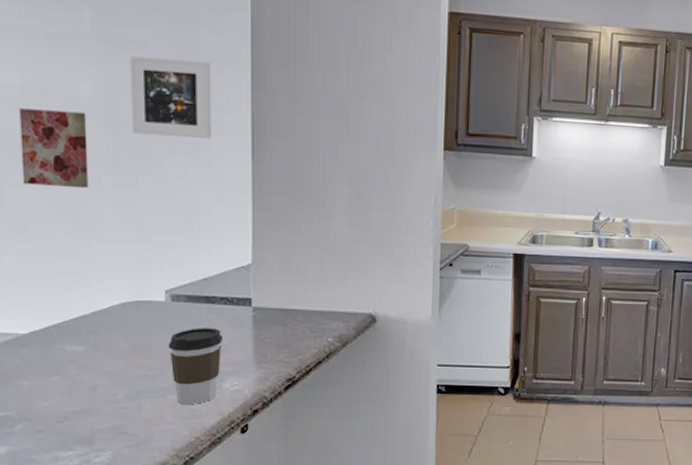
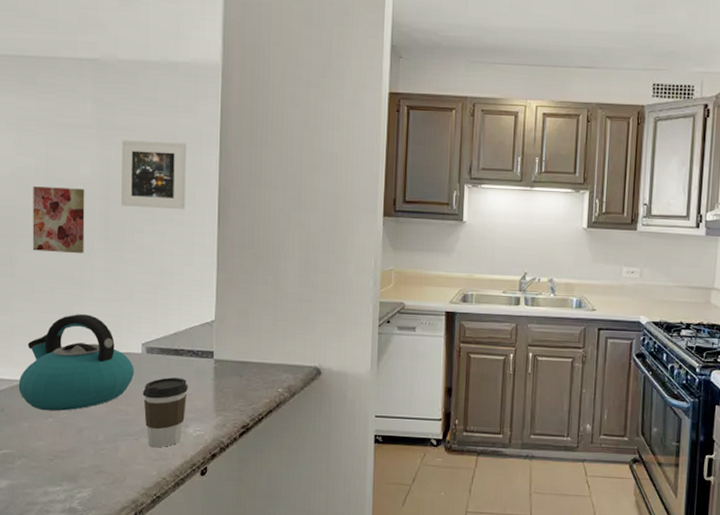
kettle: none [14,257,157,368] -> present [18,314,134,411]

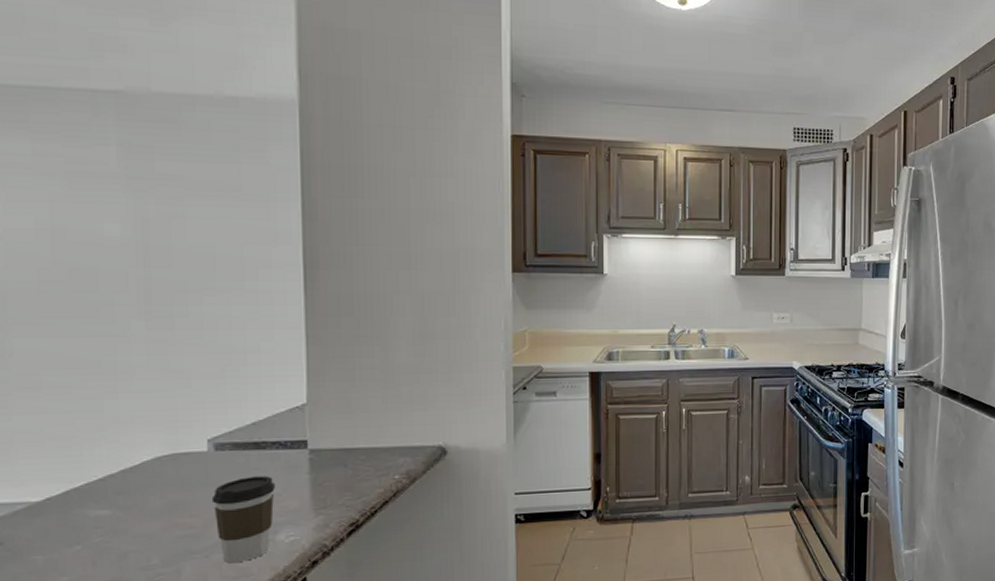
kettle: present [18,314,134,411] -> none [24,410,198,537]
wall art: present [32,186,85,253] -> none [32,253,116,335]
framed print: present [121,140,187,209] -> none [163,191,258,274]

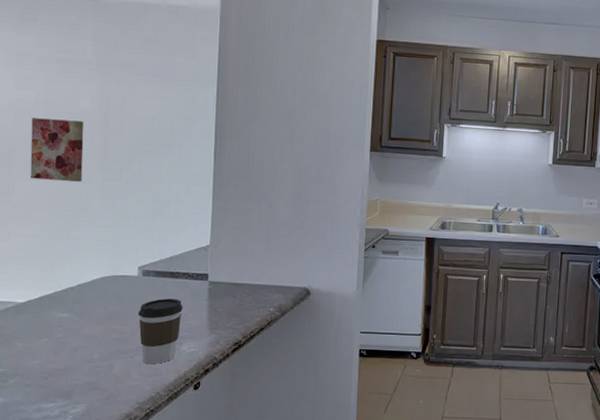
wall art: none [32,253,116,335] -> present [30,118,84,182]

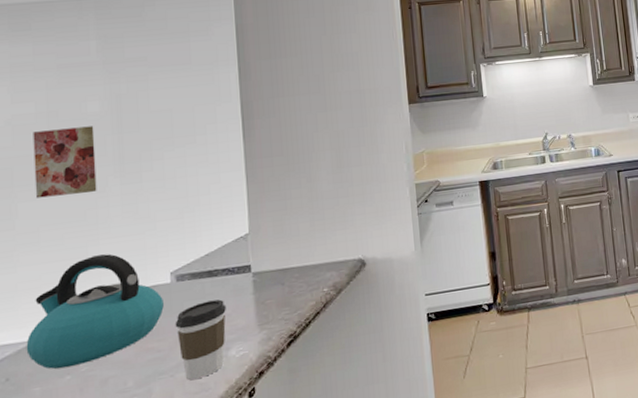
kettle: none [13,239,130,332] -> present [26,254,164,369]

